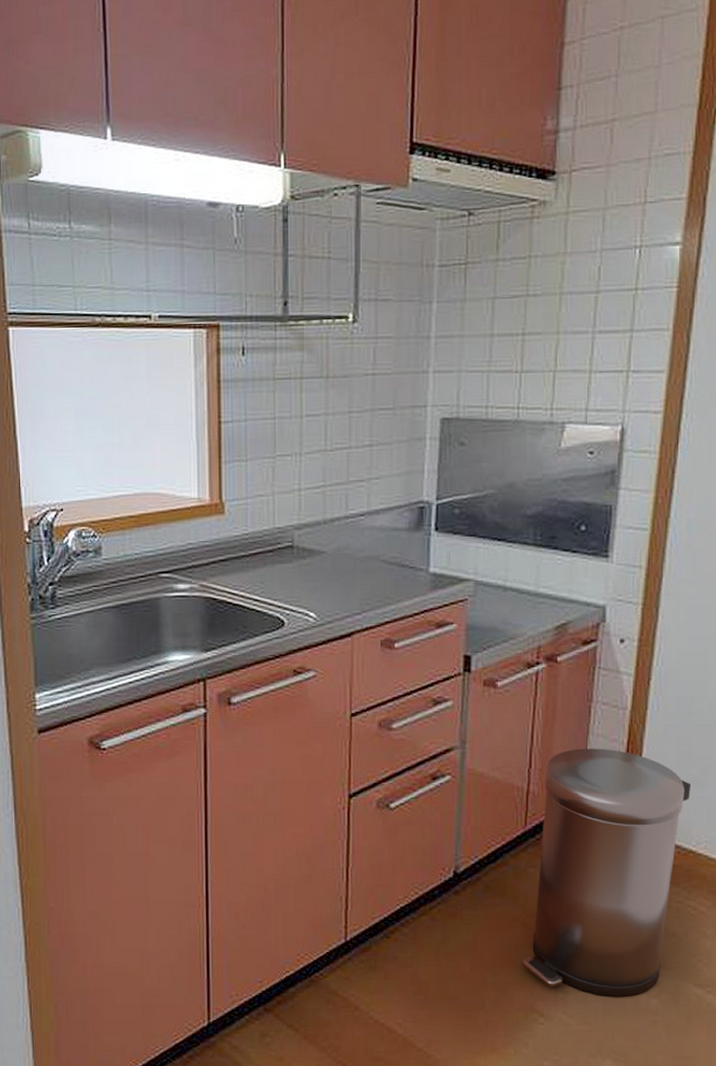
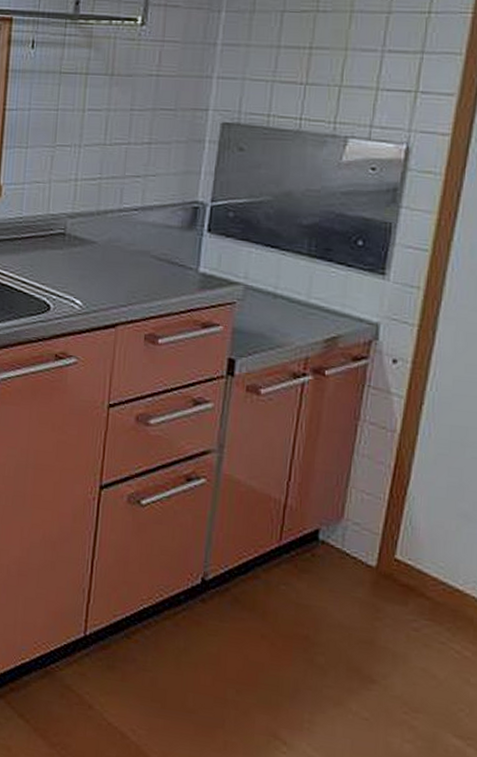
pedal bin: present [521,748,692,998] -> none [266,466,462,738]

